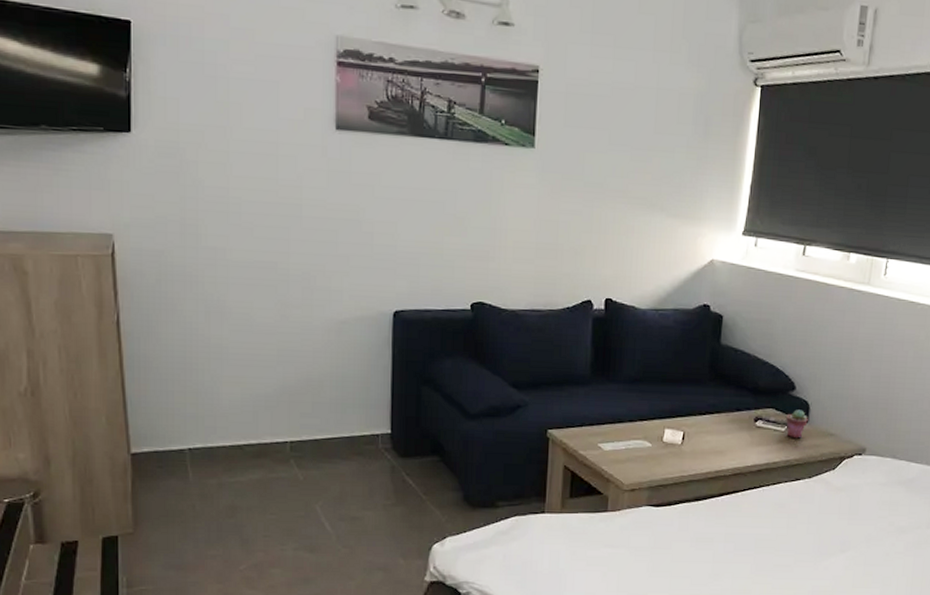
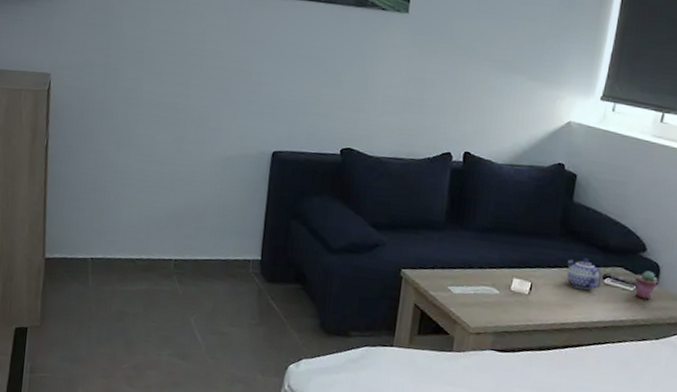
teapot: none [719,402,753,434] -> present [567,258,602,290]

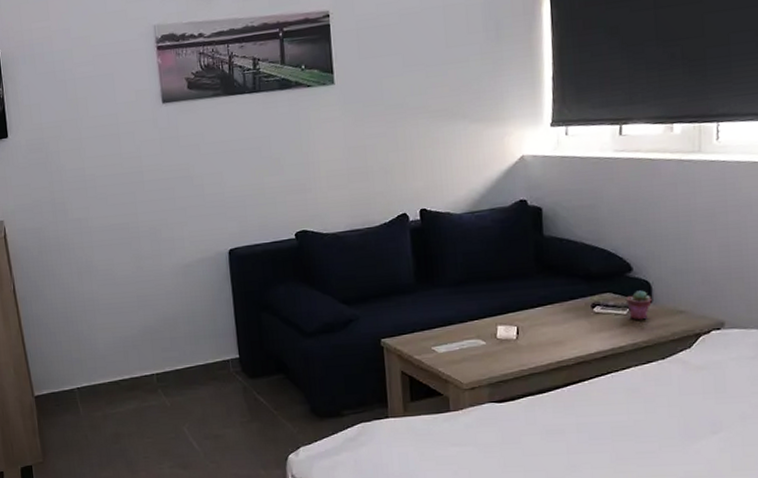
teapot: present [567,258,602,290] -> none [551,290,591,323]

